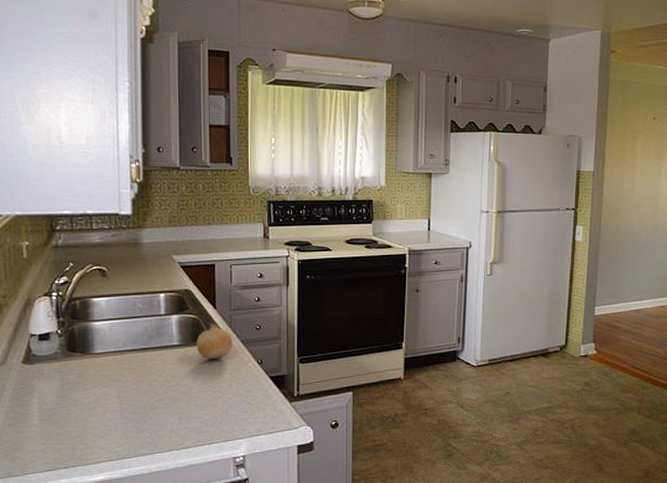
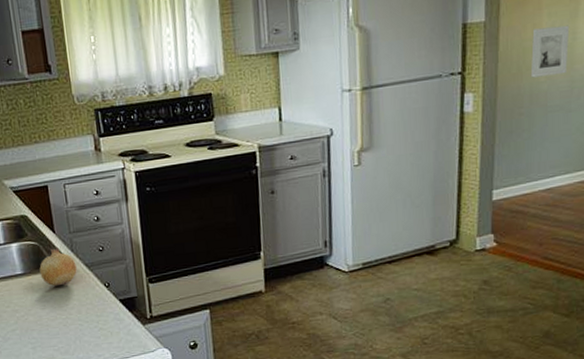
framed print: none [626,182,655,220] -> present [530,25,570,78]

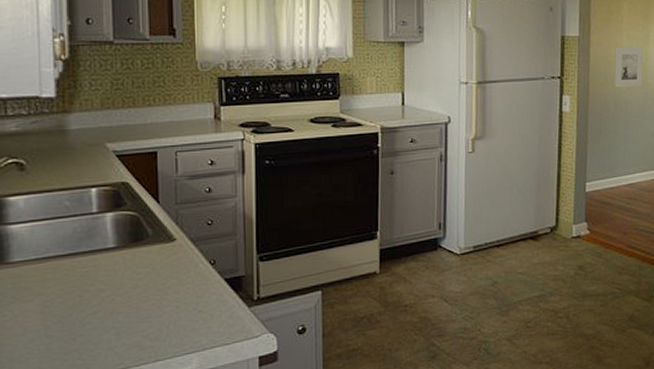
fruit: present [39,248,77,286] -> none [136,219,180,263]

